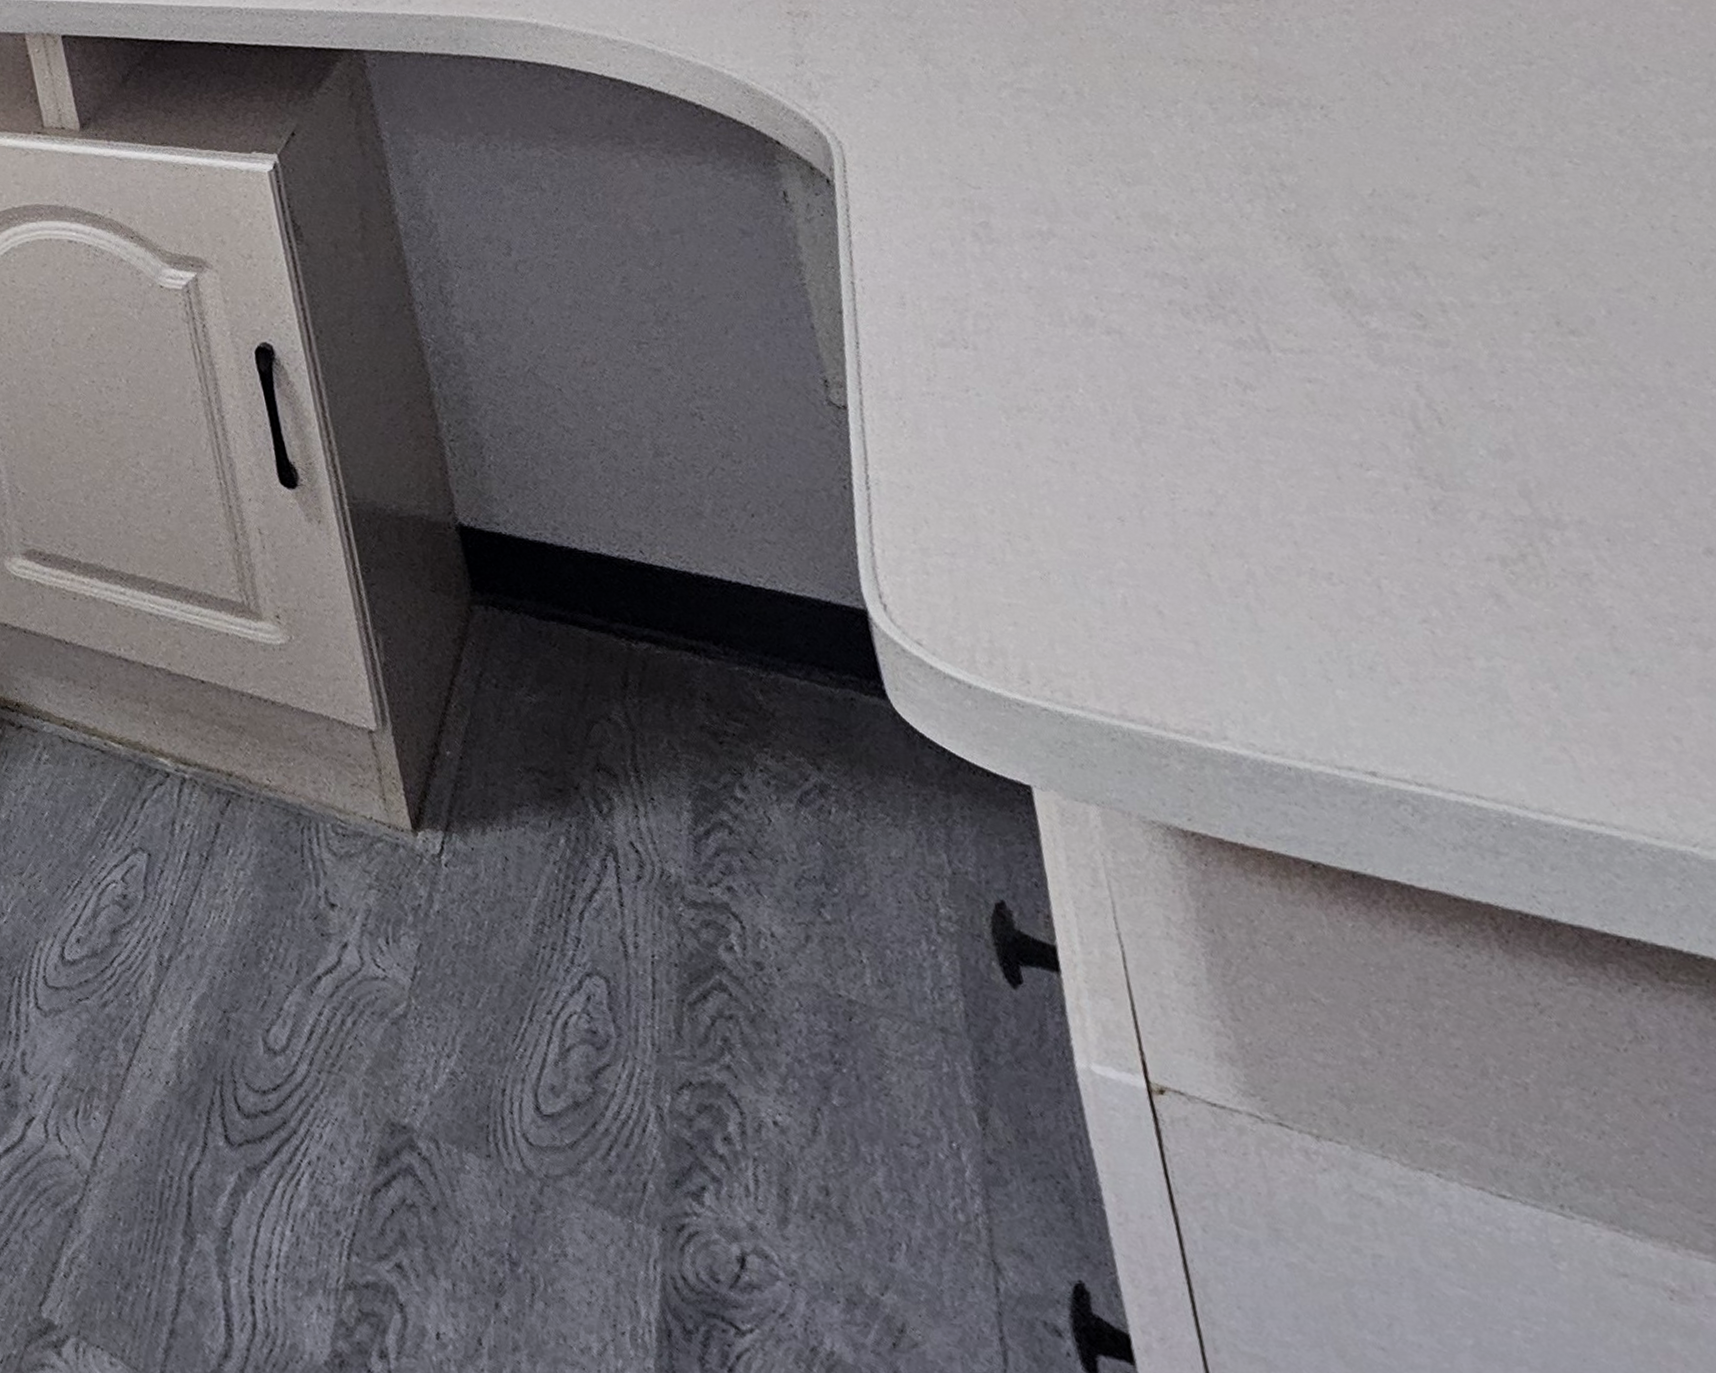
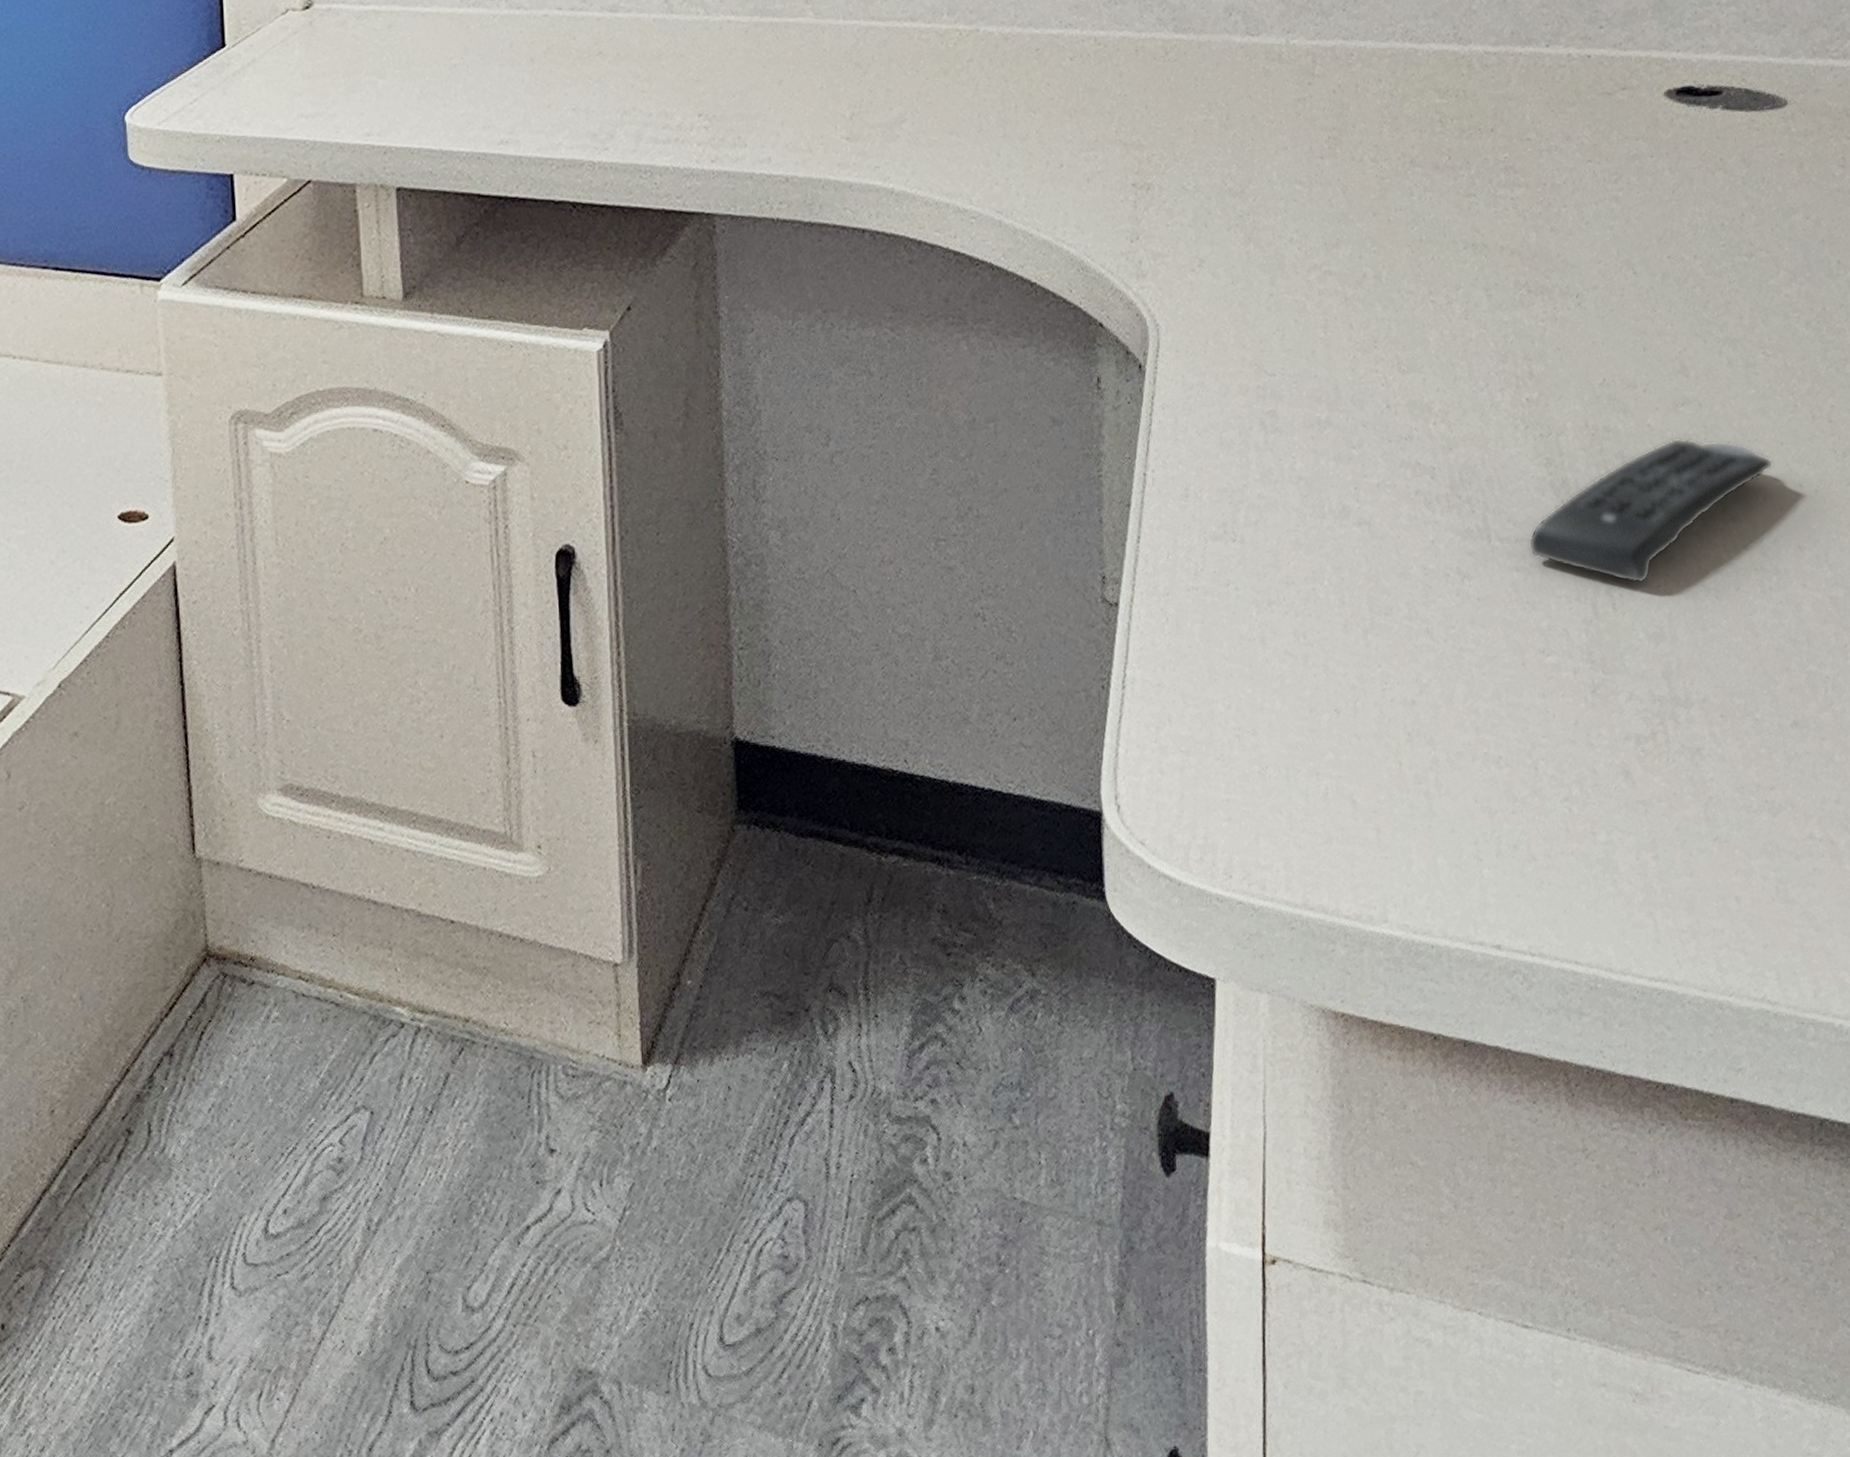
remote control: none [1316,248,1611,399] -> present [1528,438,1773,585]

